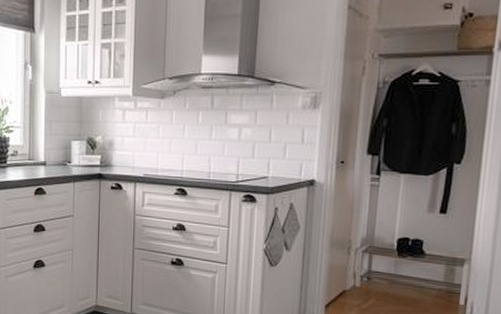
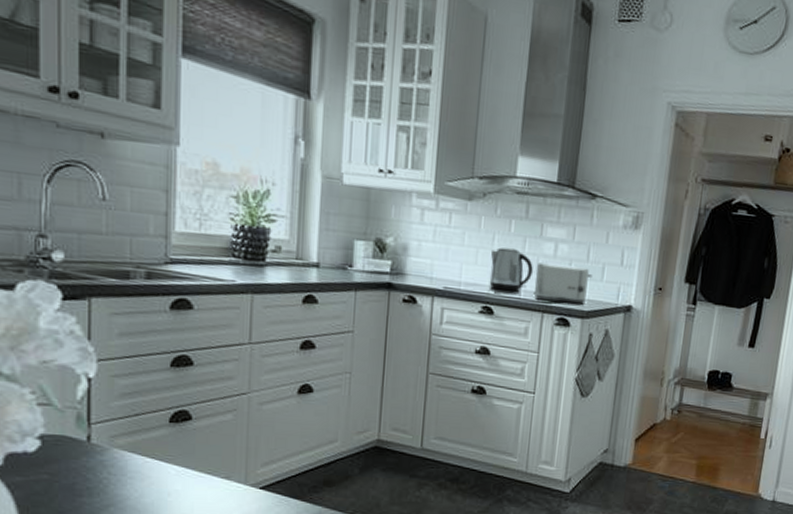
kettle: none [182,135,220,177] -> present [488,246,533,295]
toaster: none [221,146,275,182] -> present [533,262,593,305]

